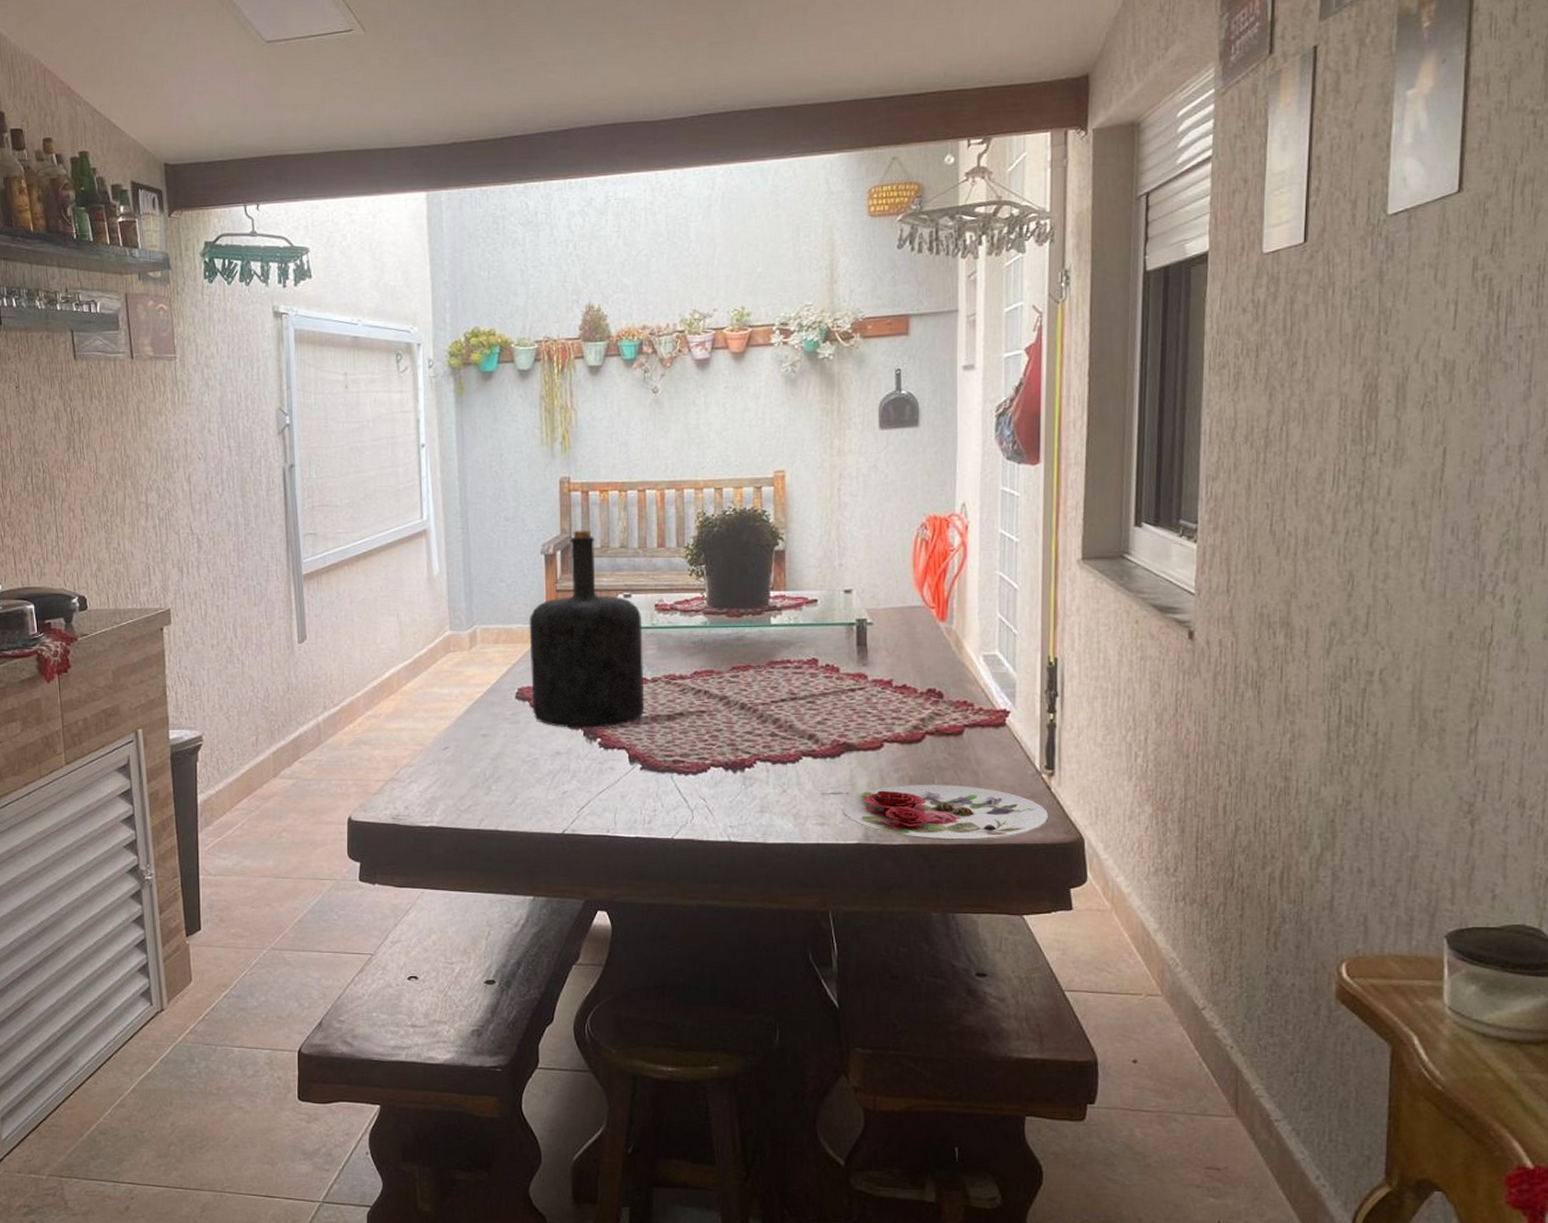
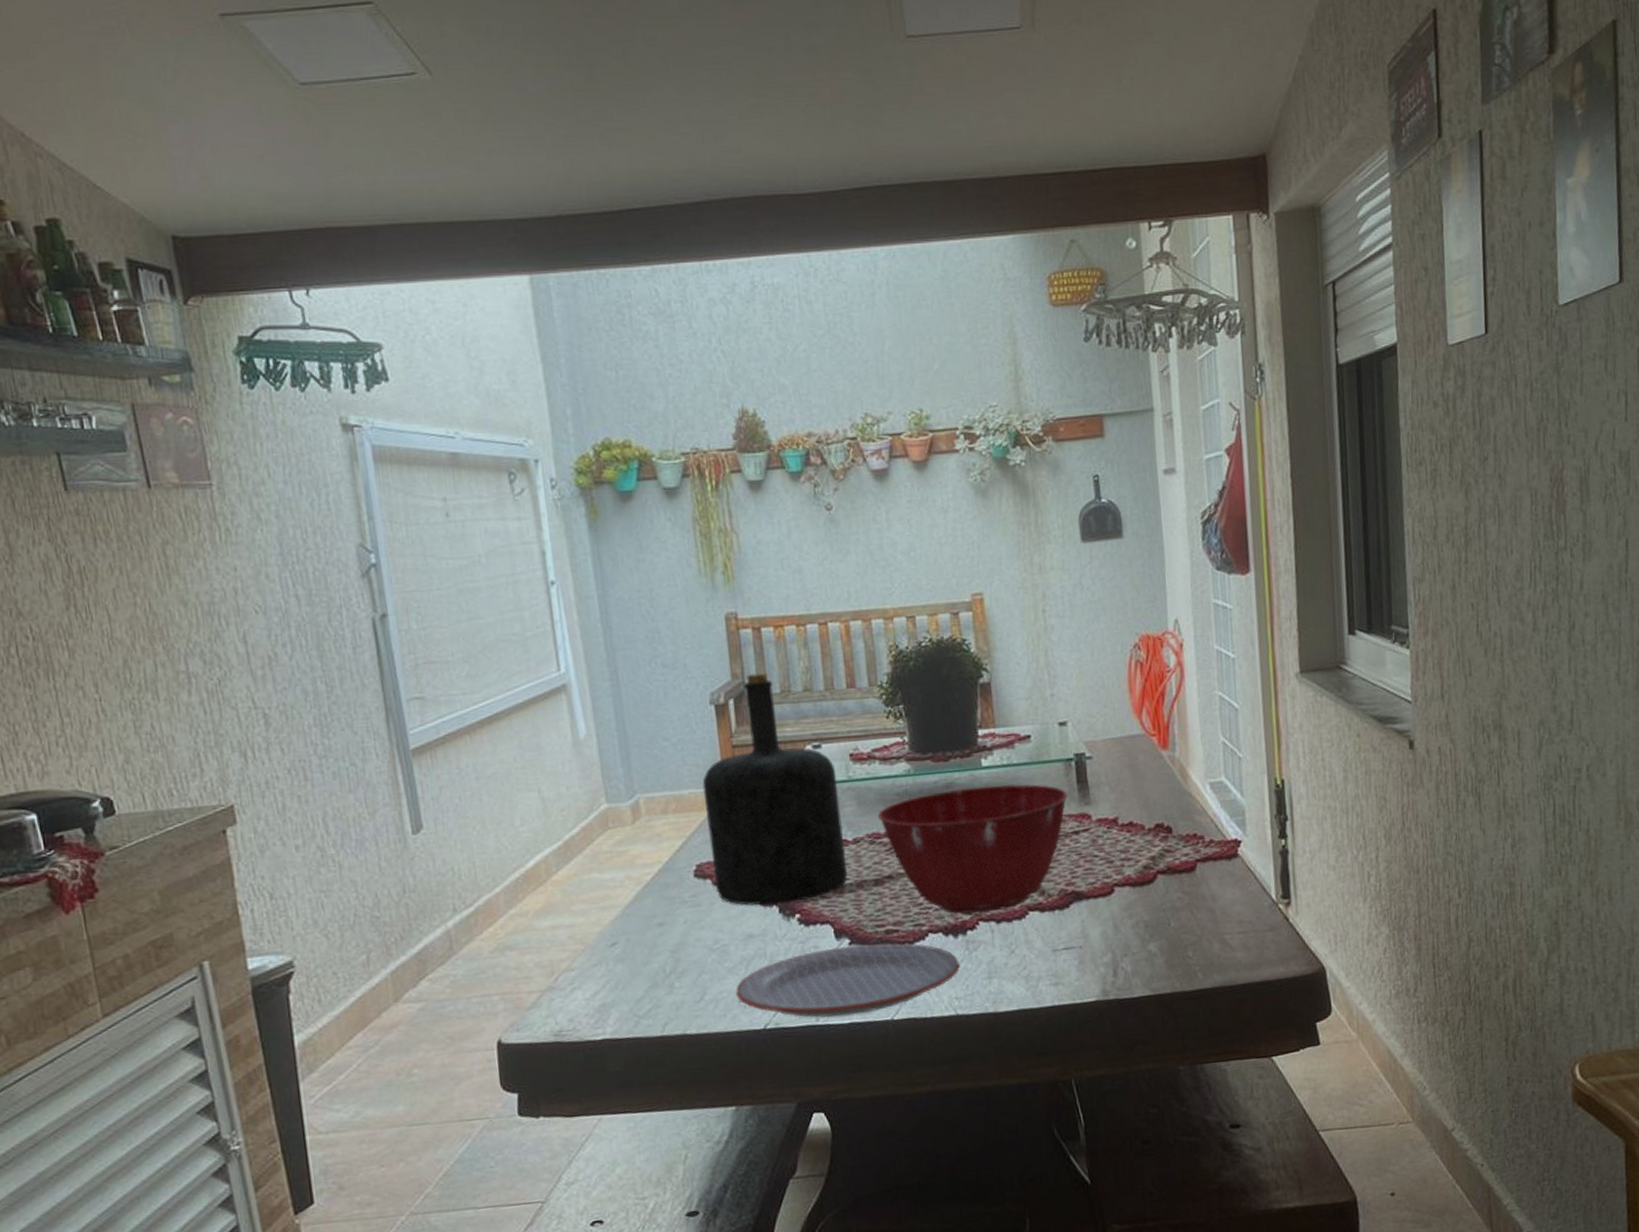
plate: none [541,770,736,831] -> present [736,943,960,1018]
mixing bowl: none [674,641,847,754] -> present [877,783,1068,914]
plate: present [842,785,1049,841] -> none [1076,925,1289,989]

